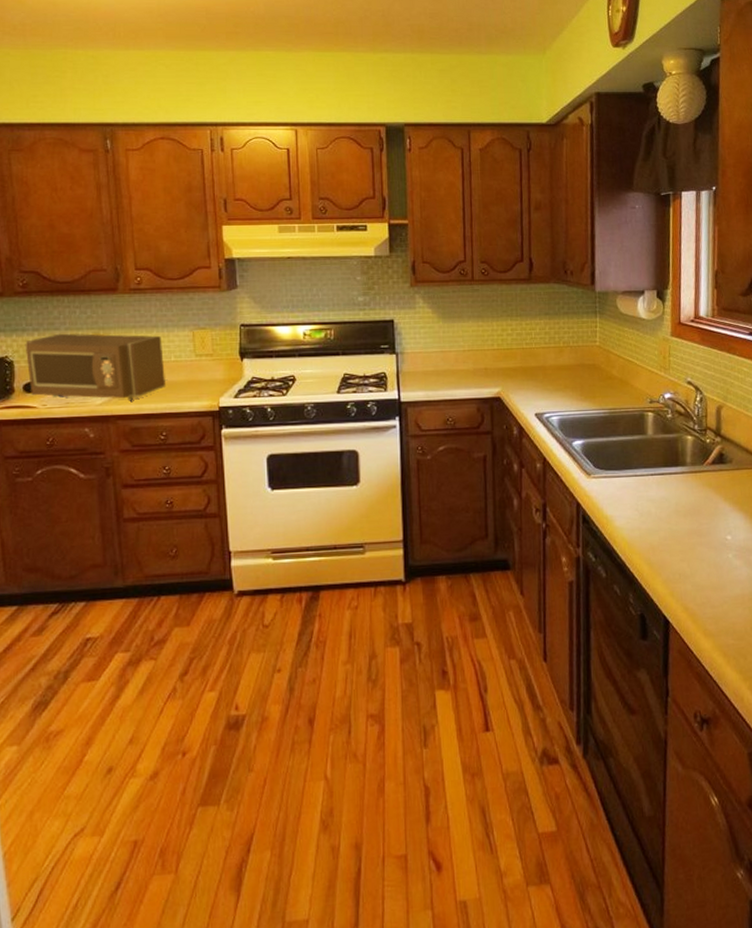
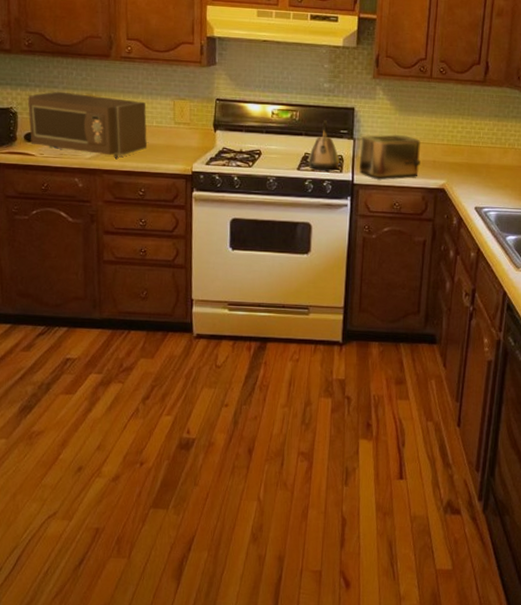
kettle: none [347,336,383,393] -> present [307,120,340,173]
toaster: none [403,343,471,396] -> present [359,134,421,181]

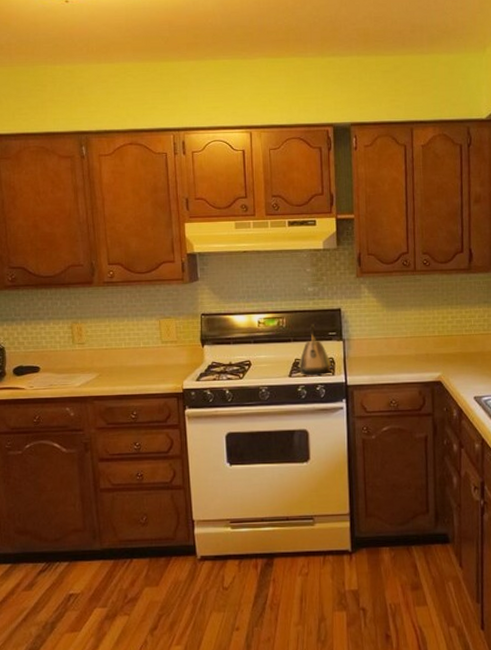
microwave: present [27,91,147,158] -> none [14,322,136,384]
toaster: present [359,134,421,181] -> none [350,330,413,380]

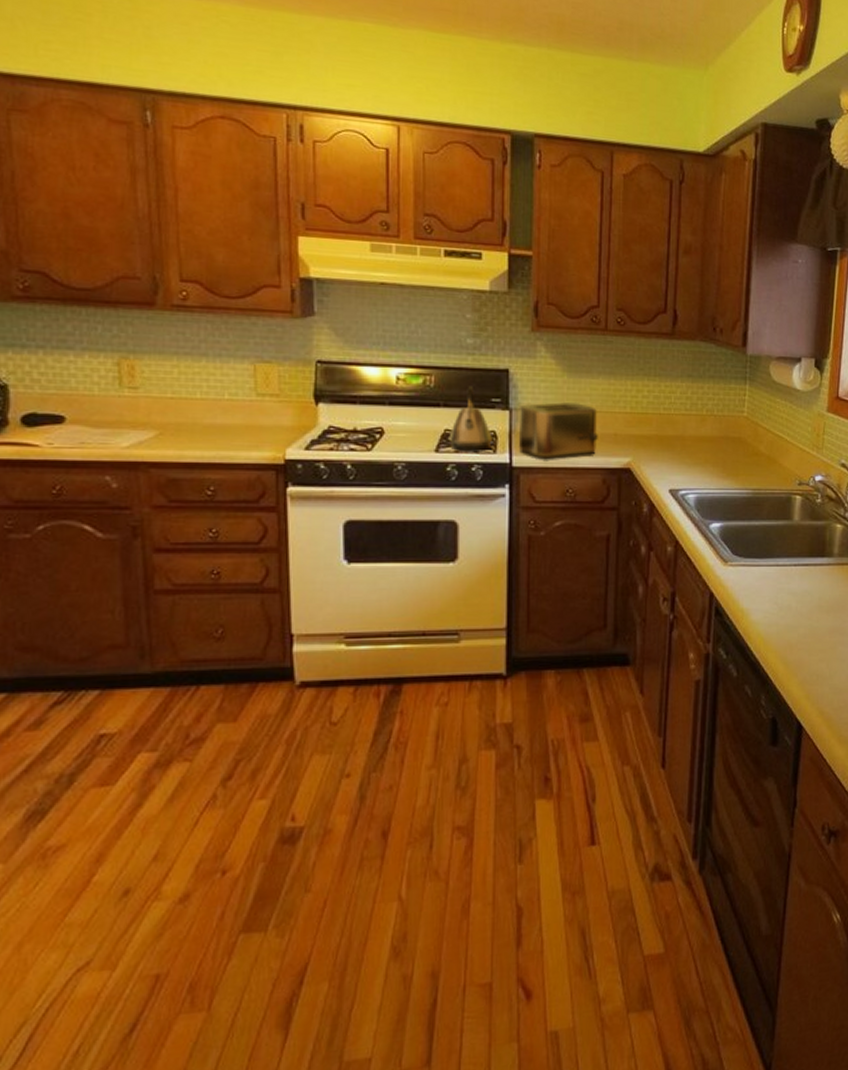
toaster: none [350,330,413,380] -> present [518,401,598,462]

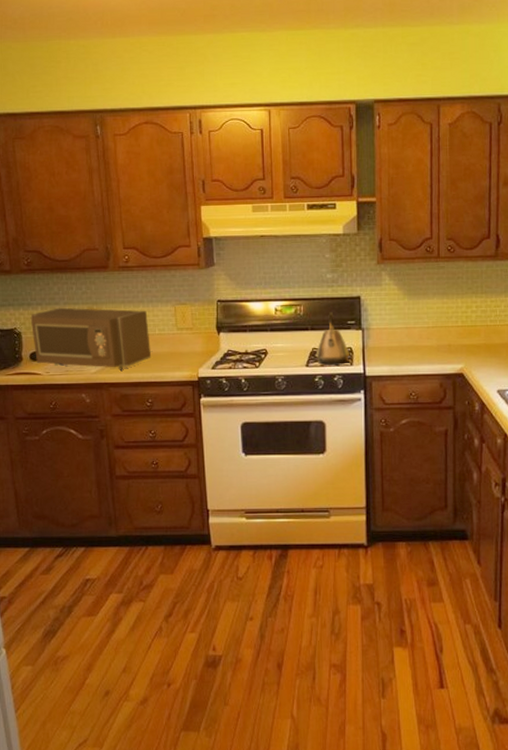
microwave: none [24,354,217,446] -> present [30,307,152,370]
toaster: present [518,401,598,462] -> none [369,320,435,371]

